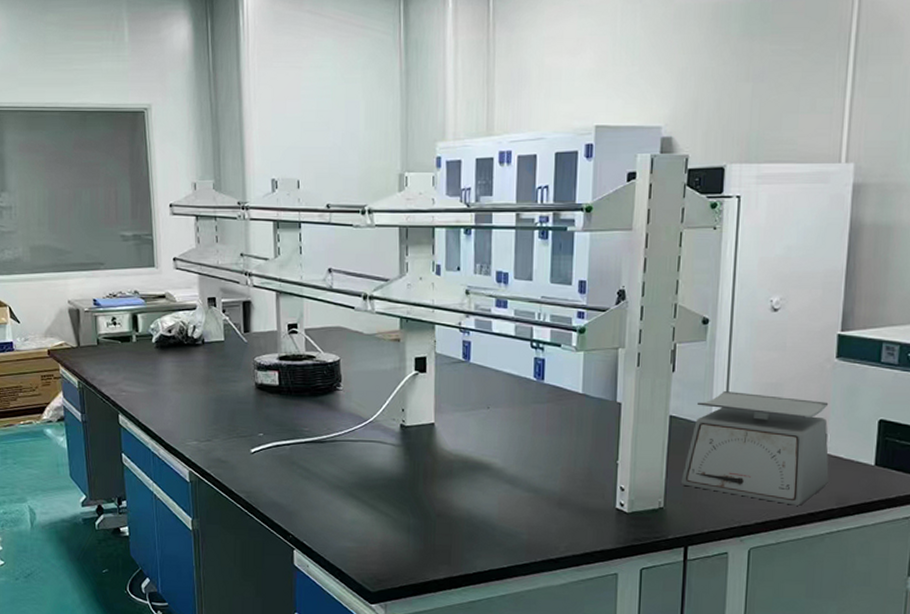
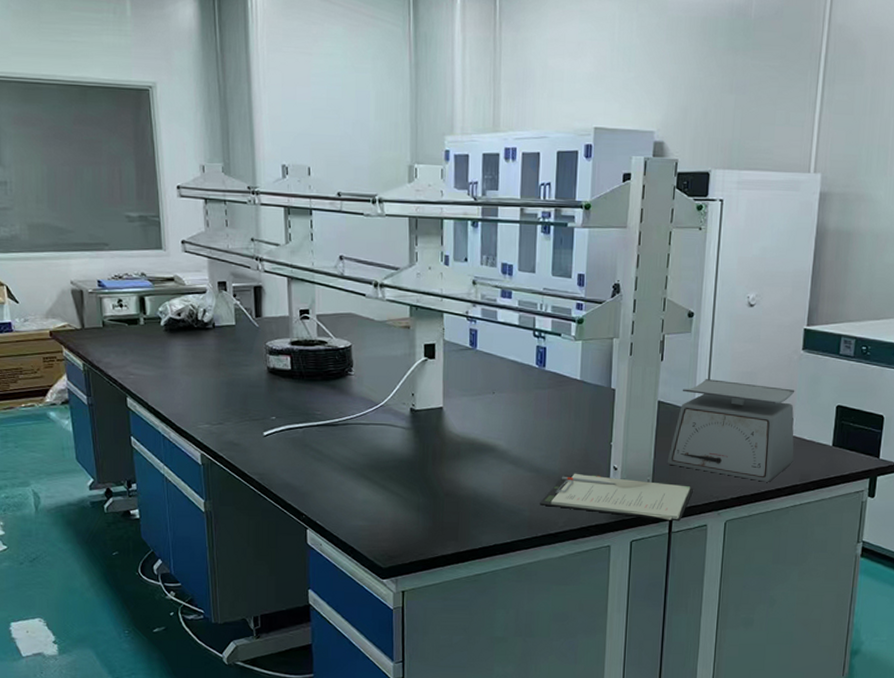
clipboard: none [539,493,711,549] -> present [540,473,693,522]

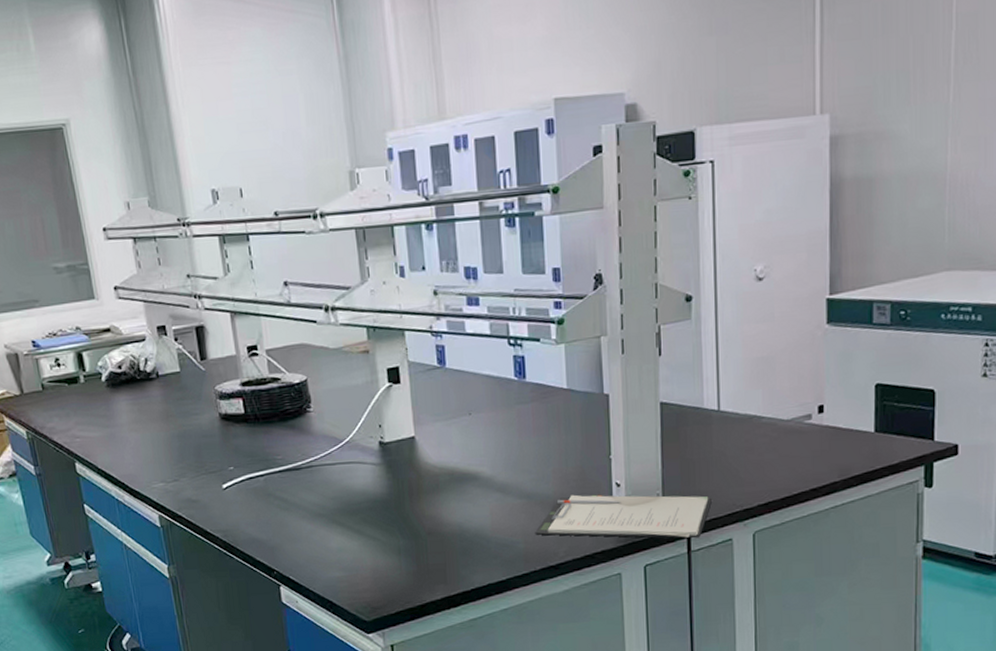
scale: present [667,379,795,482] -> none [677,370,829,483]

